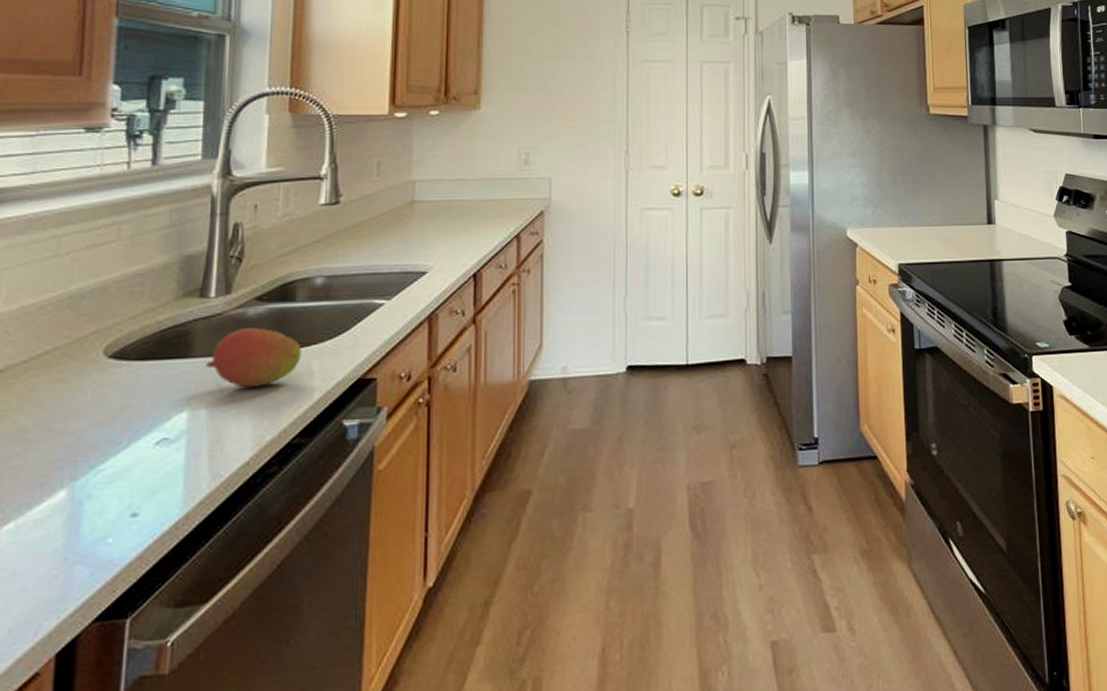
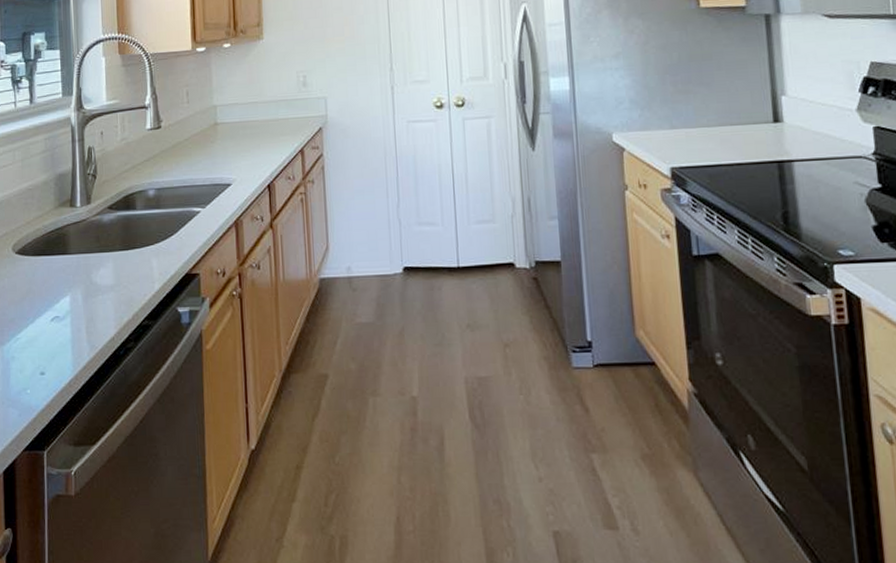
fruit: present [206,327,301,388] -> none [79,231,143,279]

